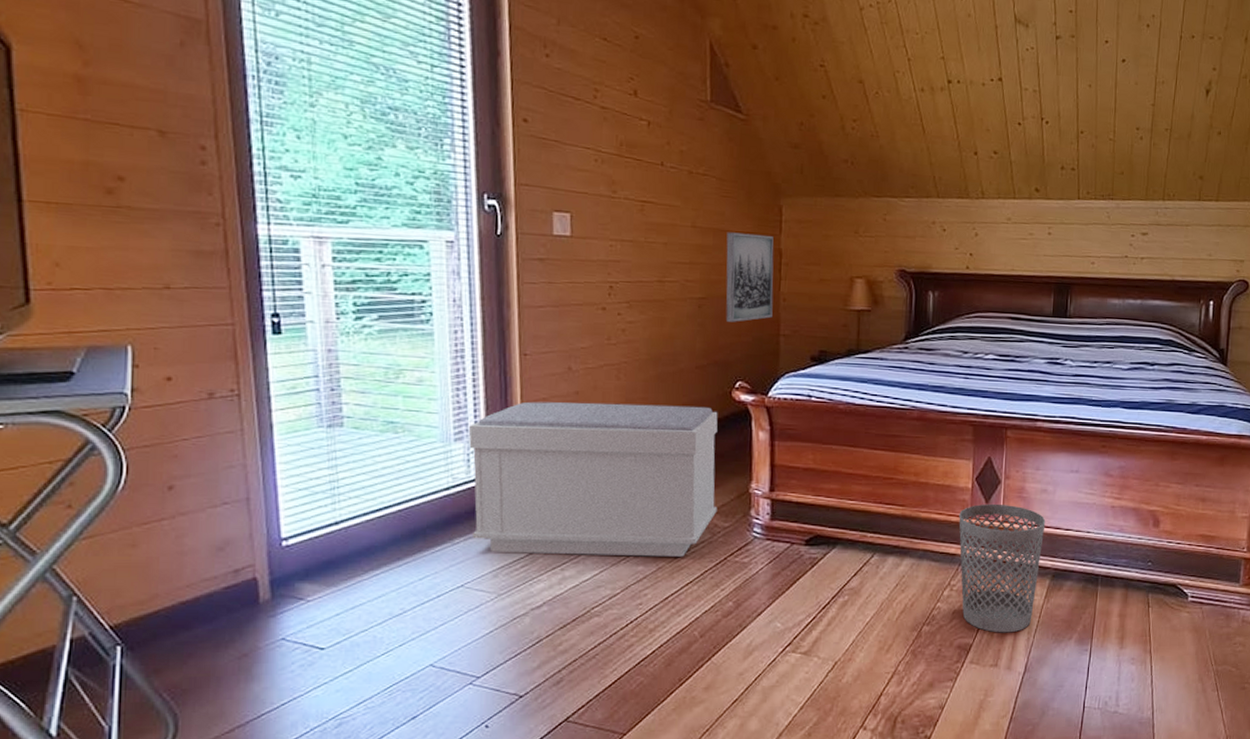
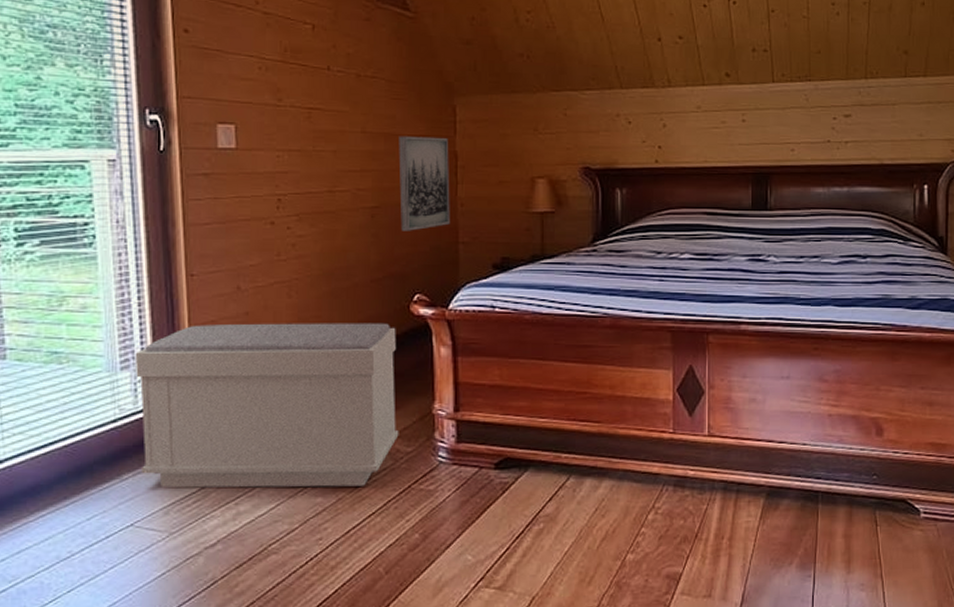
wastebasket: present [959,503,1046,633] -> none [661,416,756,560]

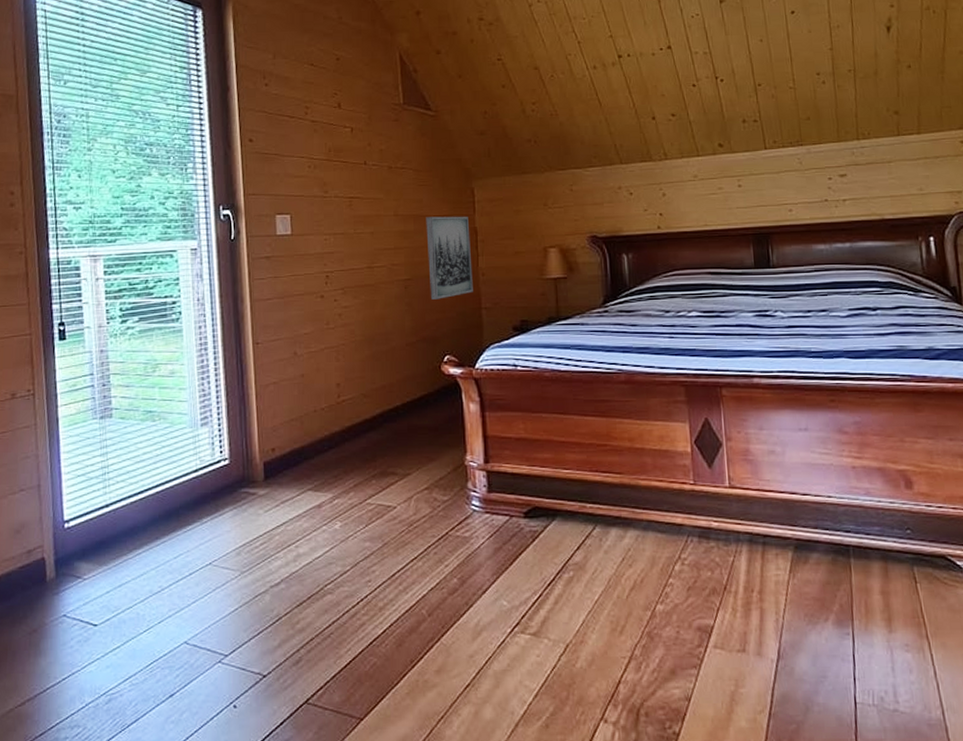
bench: present [135,323,399,488] -> none [212,382,436,533]

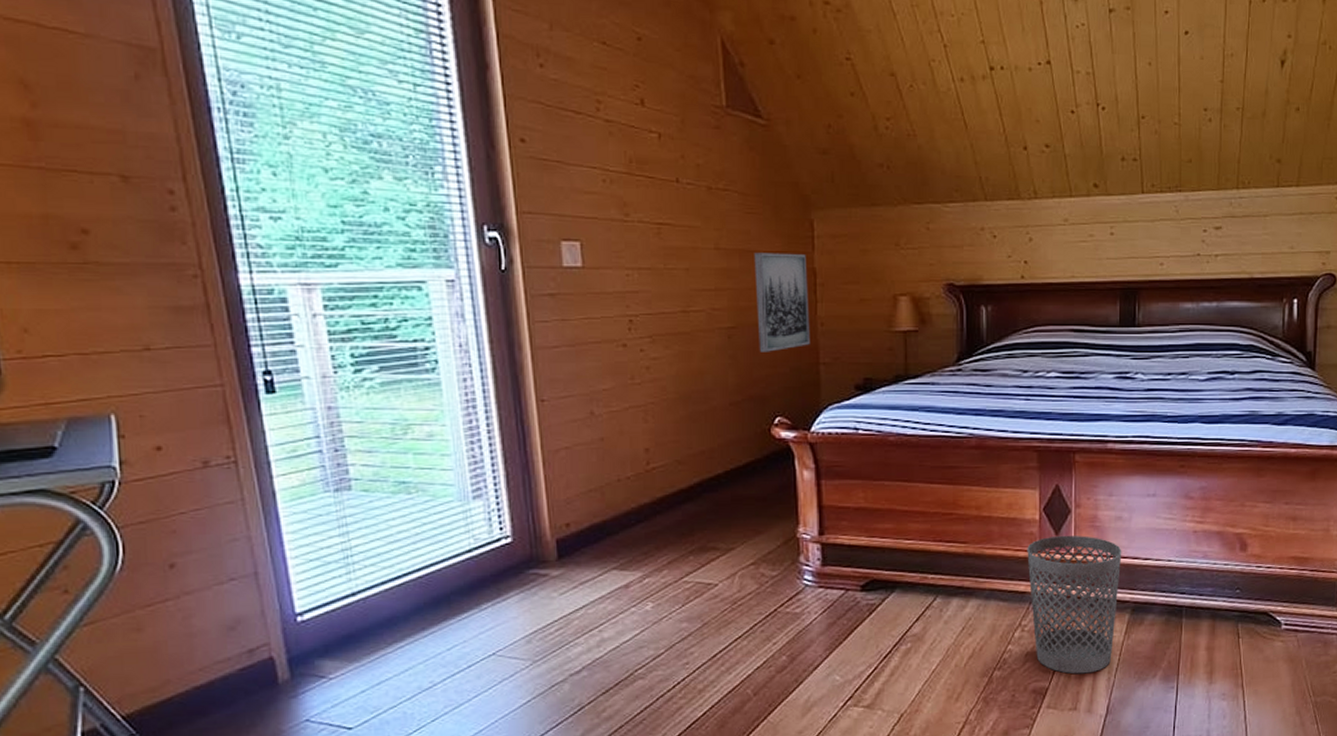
wastebasket: none [681,468,779,613] -> present [1027,535,1122,674]

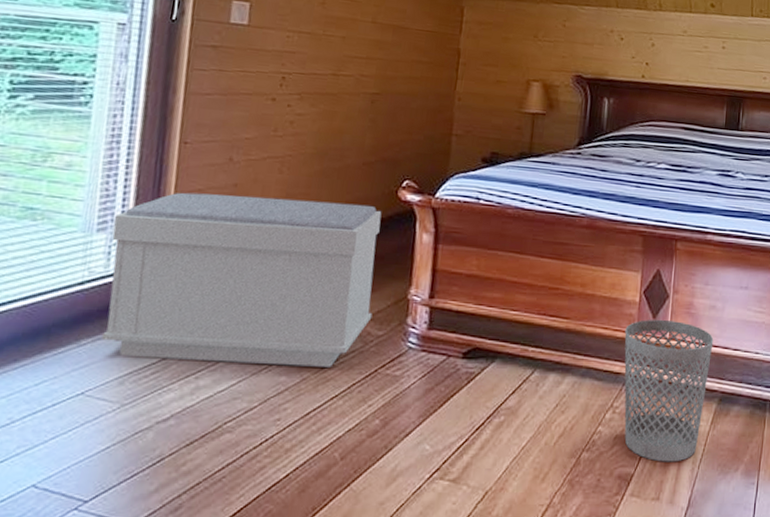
bench: none [487,446,764,617] -> present [101,192,382,367]
wall art: present [754,252,810,352] -> none [398,29,453,120]

